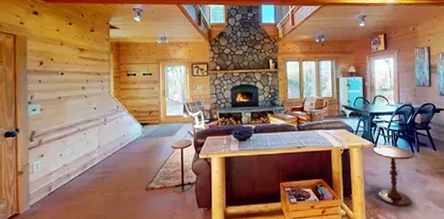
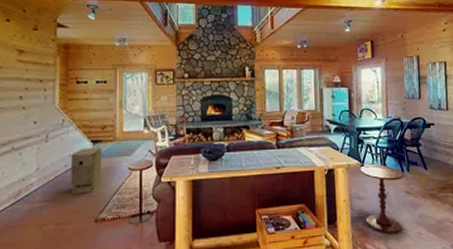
air purifier: none [125,129,151,167] -> present [71,148,102,194]

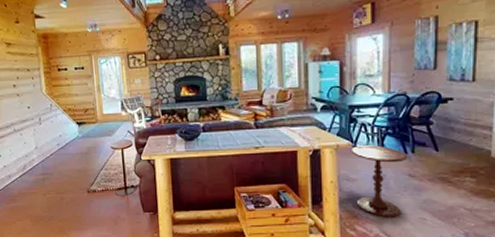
air purifier: present [71,148,102,194] -> none [62,129,90,168]

